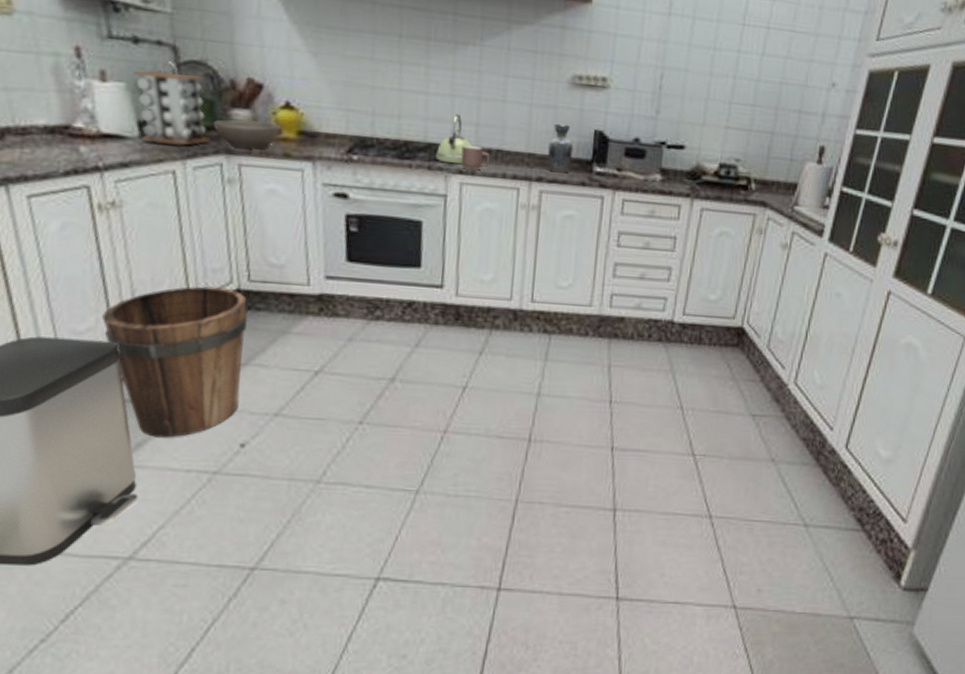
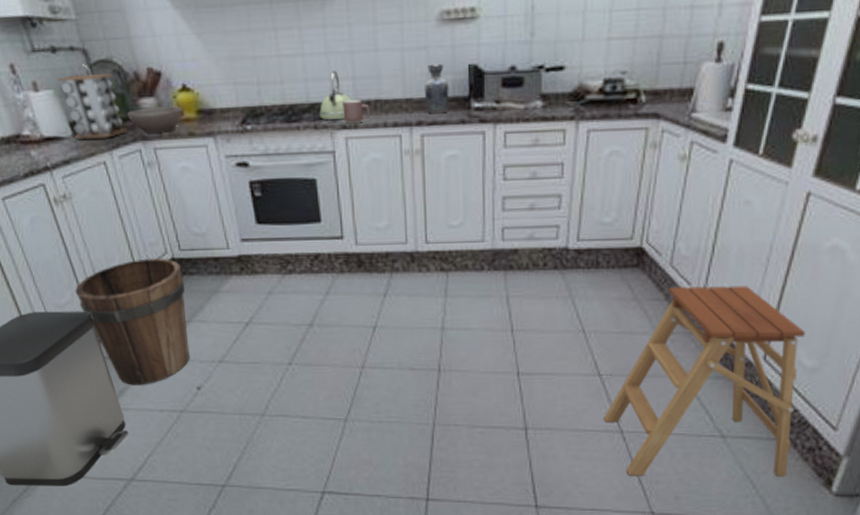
step ladder: none [693,369,883,569] -> present [603,286,806,477]

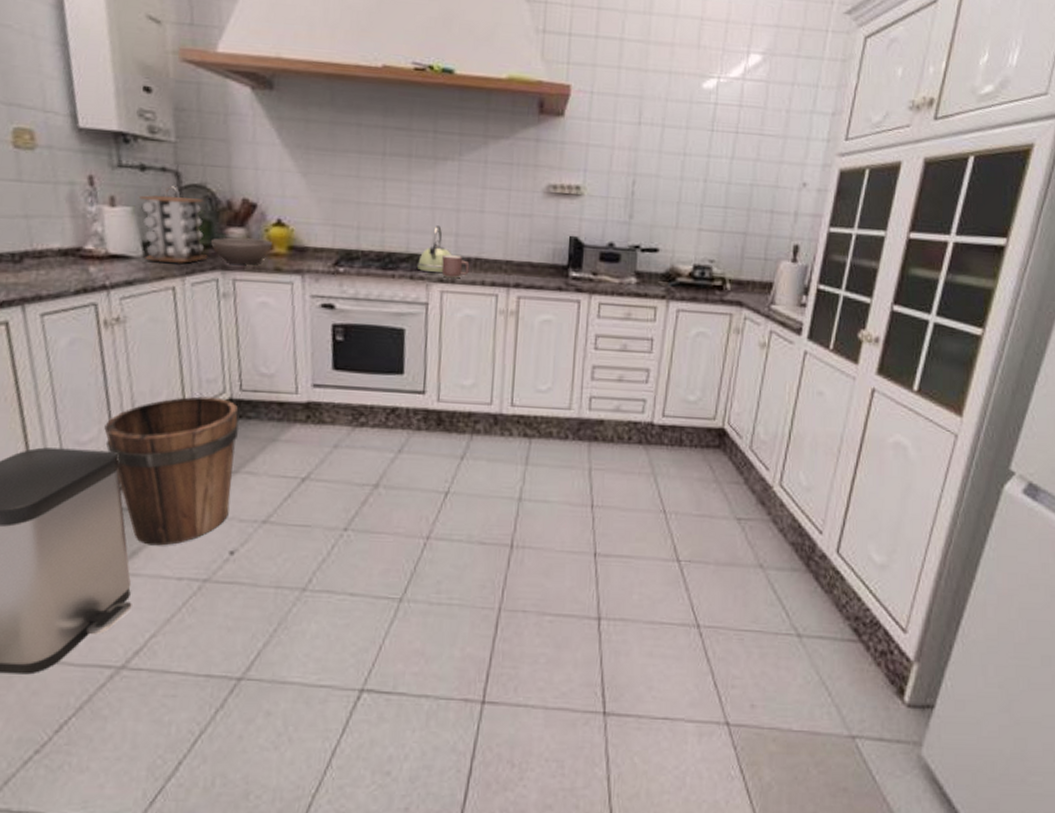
ceramic jug: present [424,63,449,114] -> none [524,231,550,279]
step ladder: present [603,286,806,477] -> none [680,471,875,684]

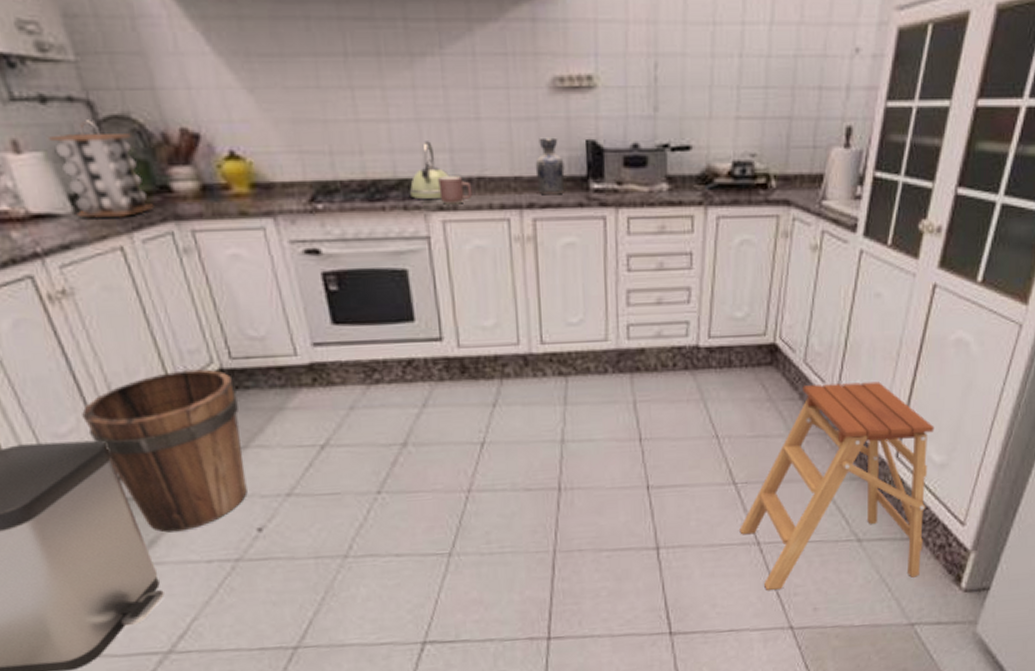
bowl: present [210,237,272,265] -> none [152,178,230,212]
ceramic jug: none [524,231,550,279] -> present [535,137,565,195]
step ladder: none [680,471,875,684] -> present [739,381,935,590]

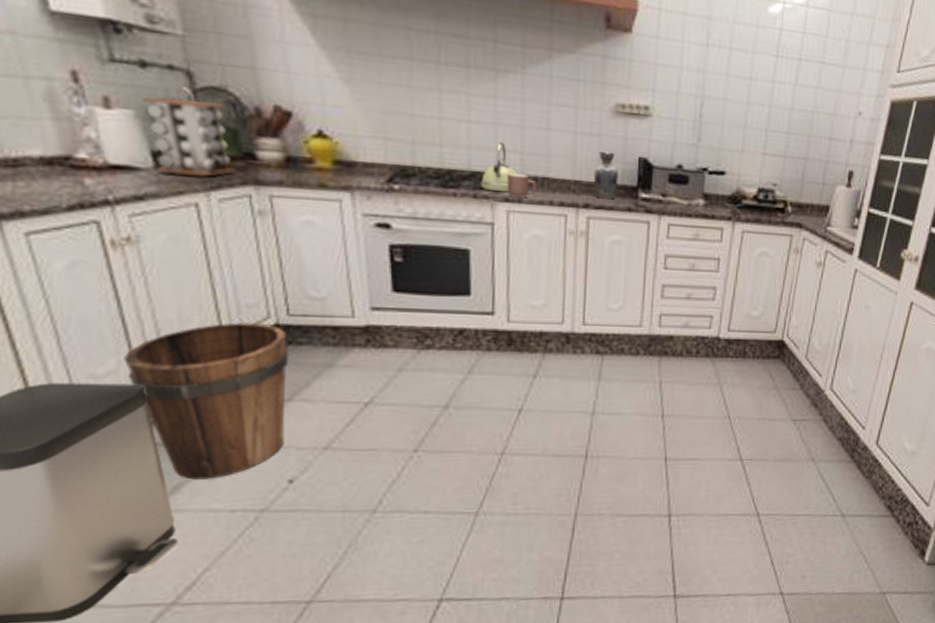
step ladder: present [739,381,935,590] -> none [742,378,908,558]

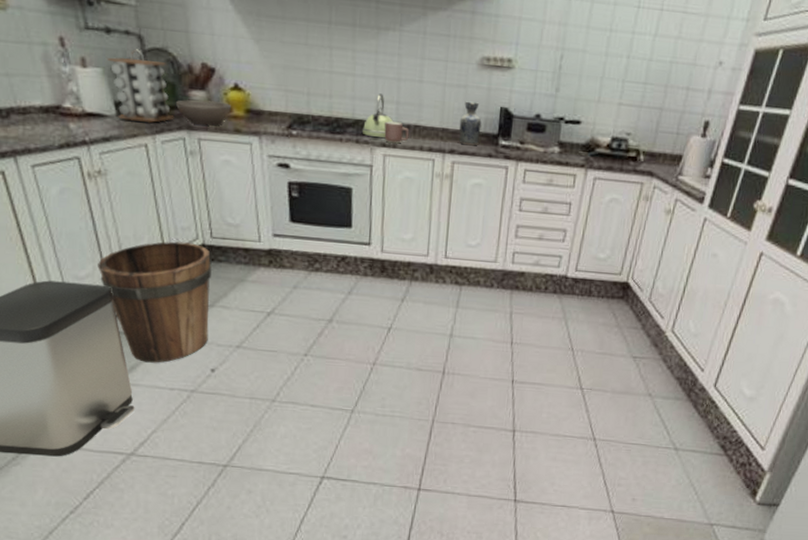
bowl: none [237,149,314,180] -> present [175,100,231,126]

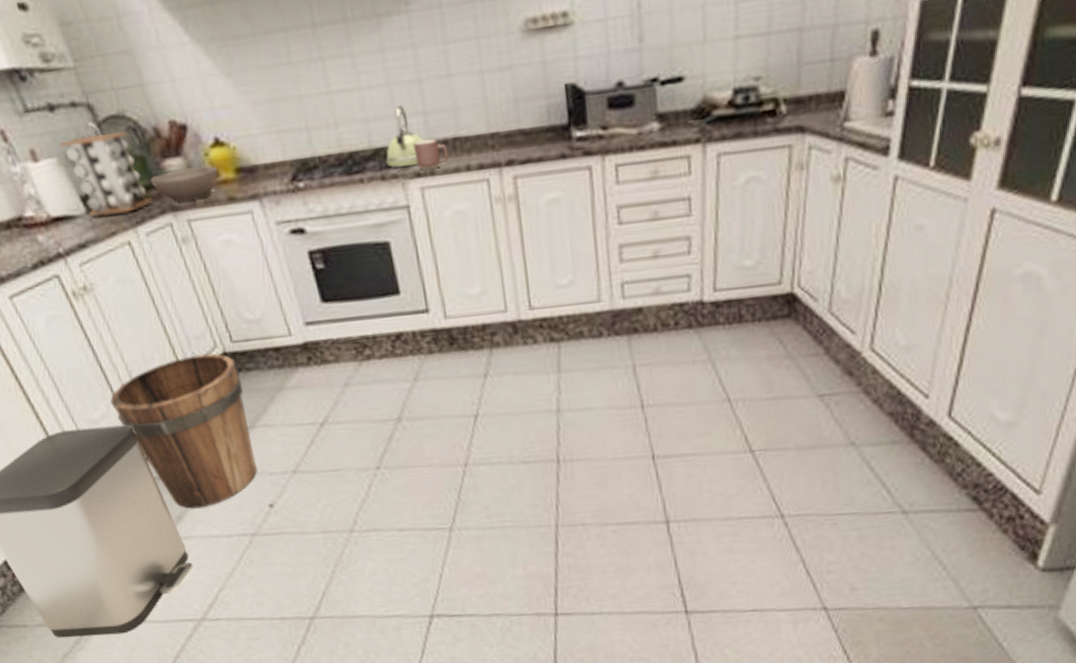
ceramic jug: present [459,101,482,146] -> none [511,85,545,150]

